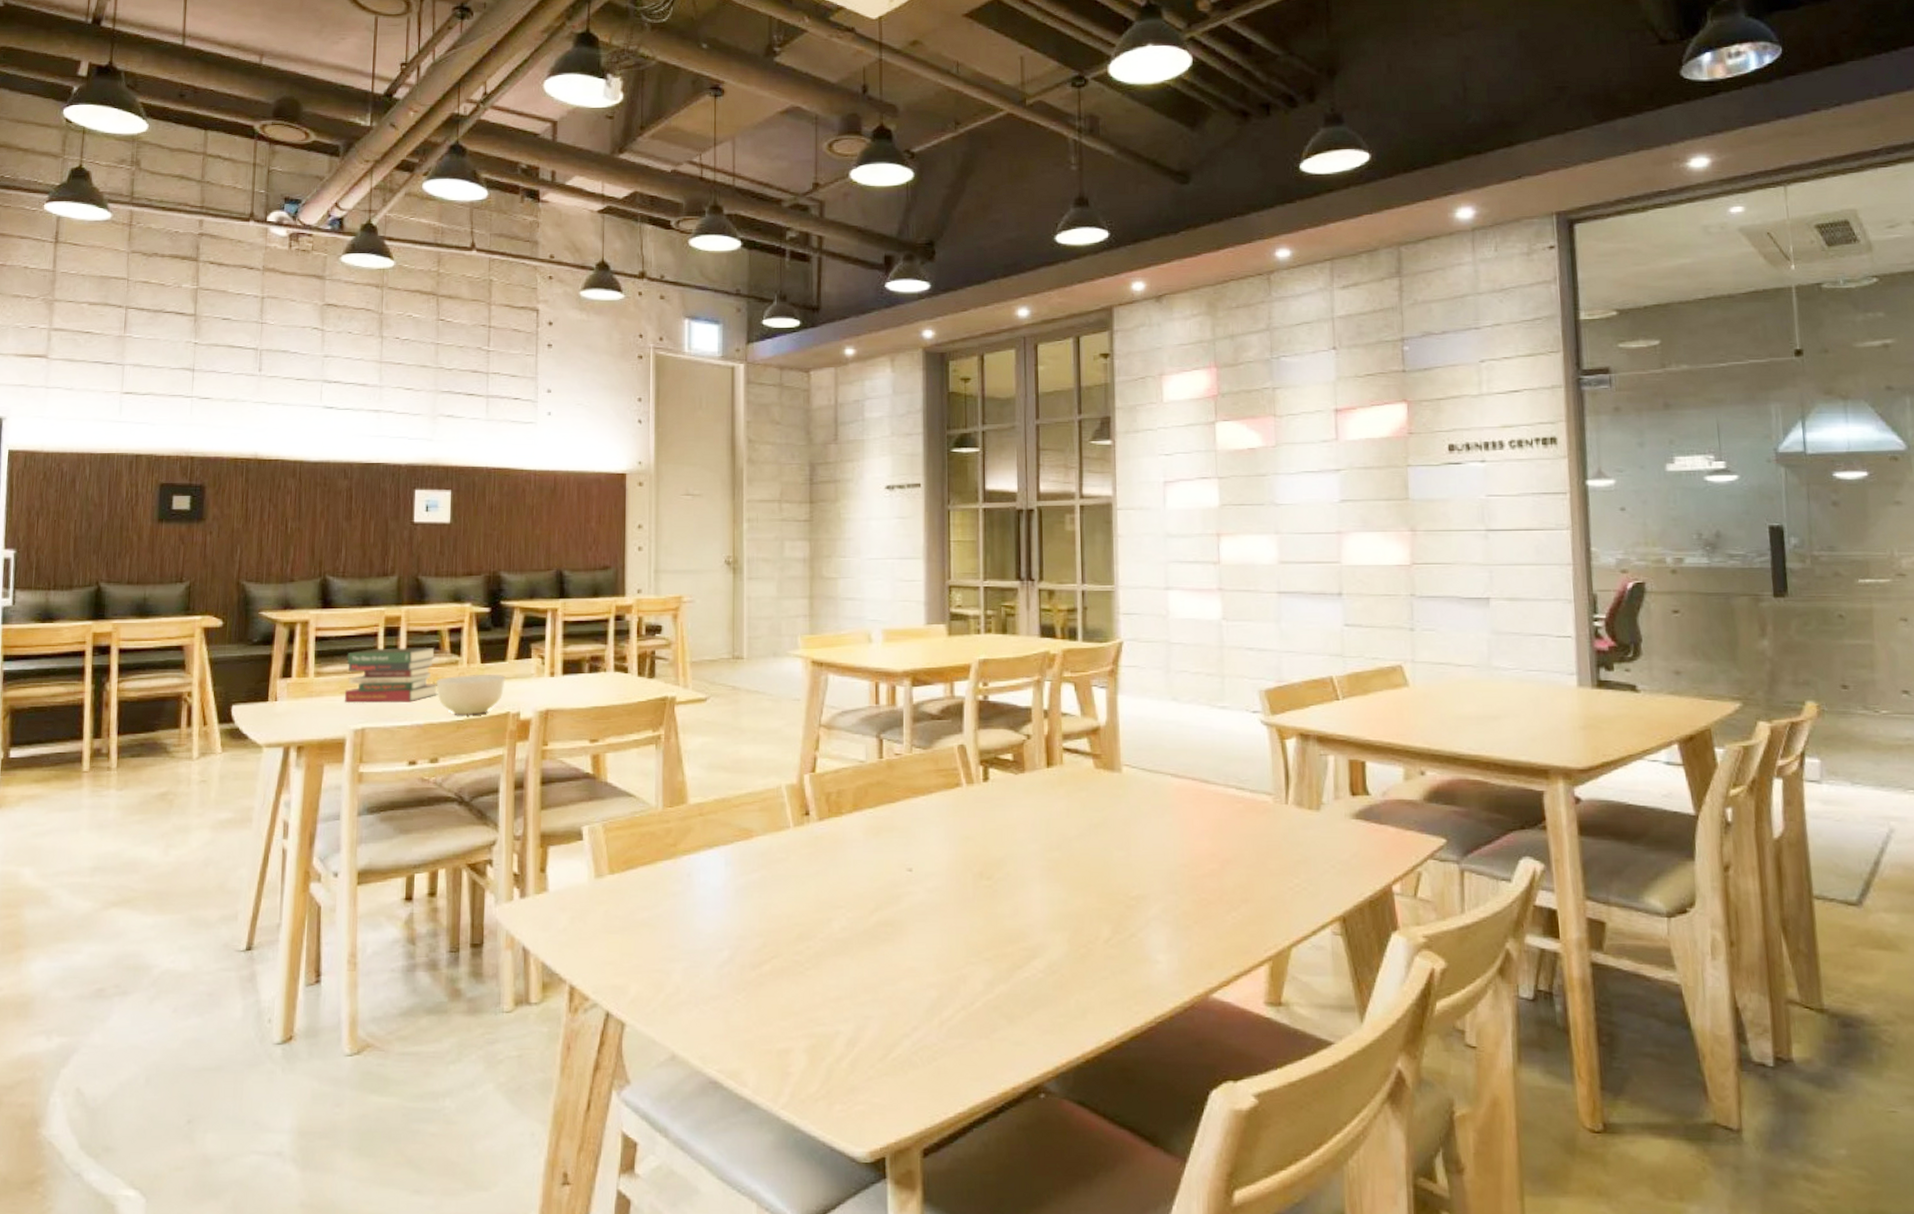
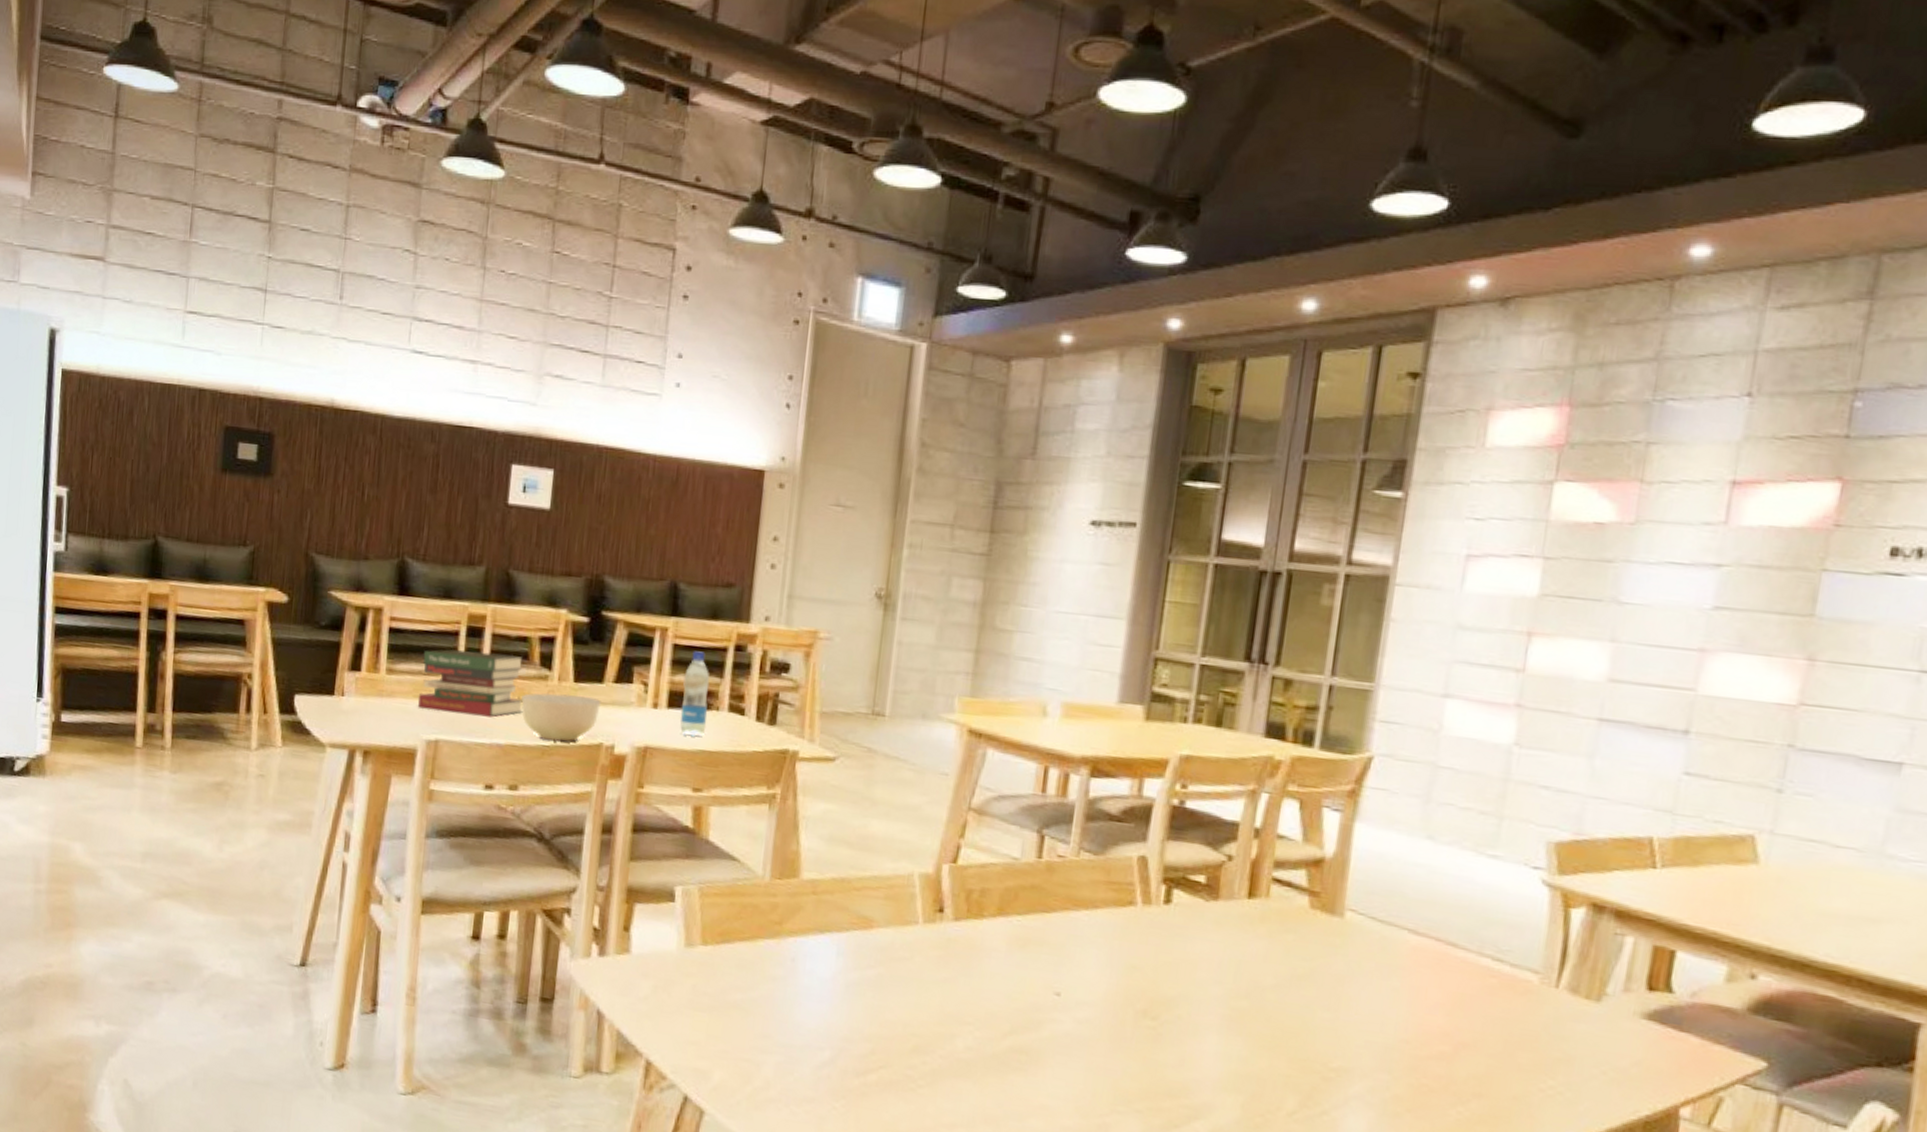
bottle: none [574,625,597,696] -> present [680,651,710,737]

